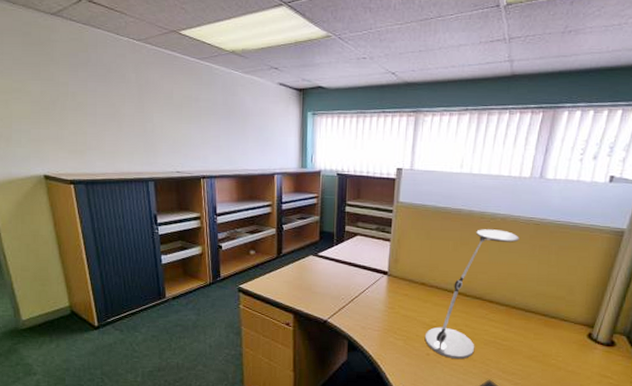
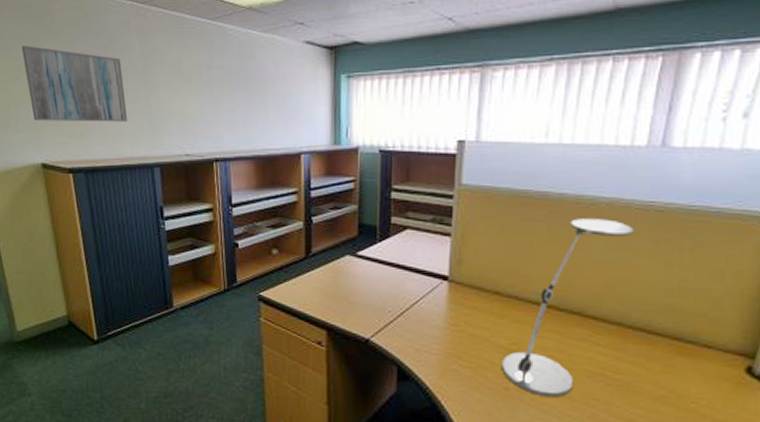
wall art: none [23,69,125,142] -> present [21,45,128,122]

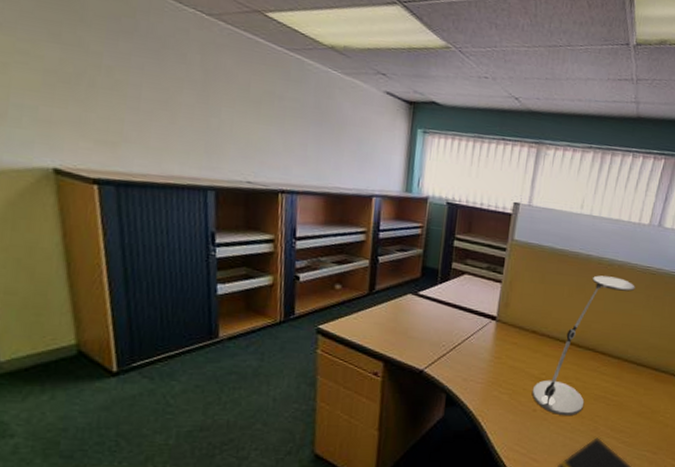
wall art: present [21,45,128,122] -> none [34,26,179,138]

